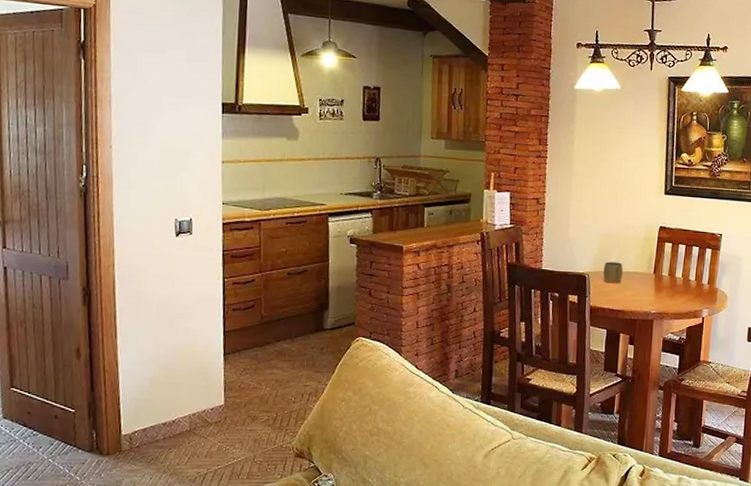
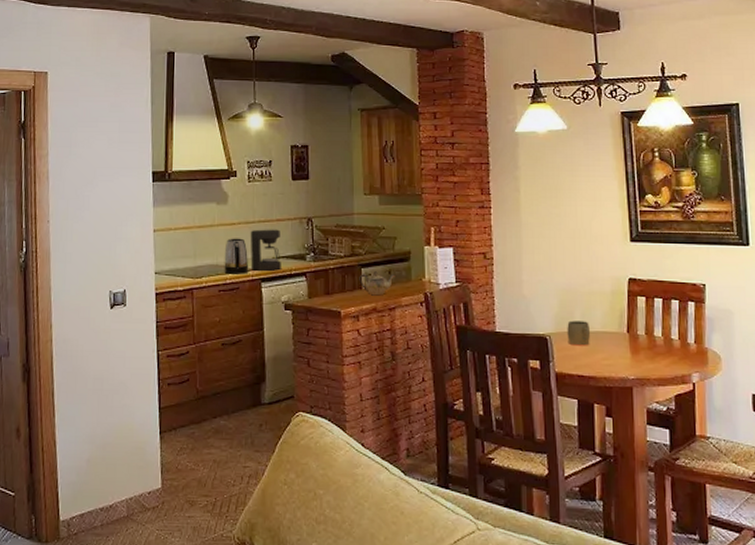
kettle: none [292,173,317,208] -> present [224,238,249,274]
coffee maker: none [318,166,349,207] -> present [250,229,281,272]
teapot: none [422,211,457,234] -> present [359,271,397,296]

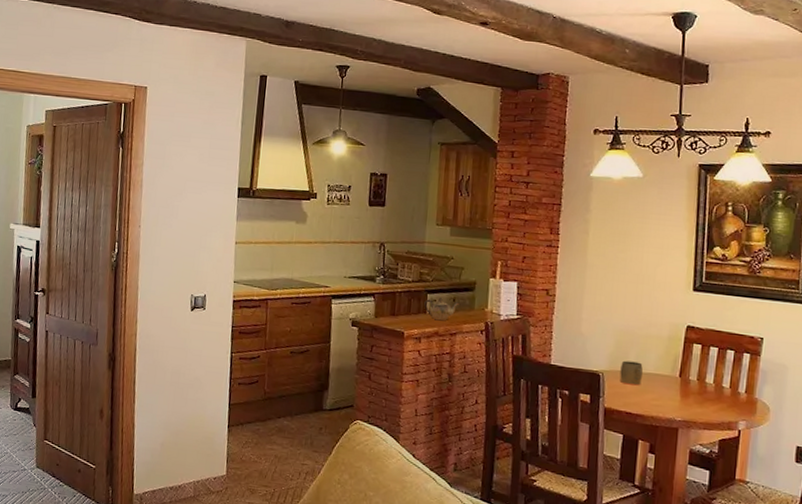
kettle: present [224,238,249,274] -> none [298,255,322,290]
coffee maker: present [250,229,281,272] -> none [323,249,354,290]

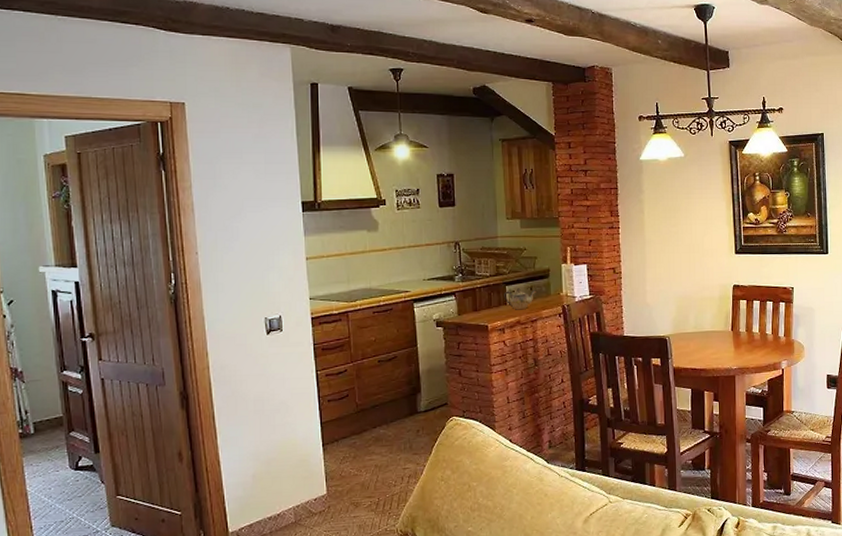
mug: present [619,360,643,386] -> none [683,323,702,344]

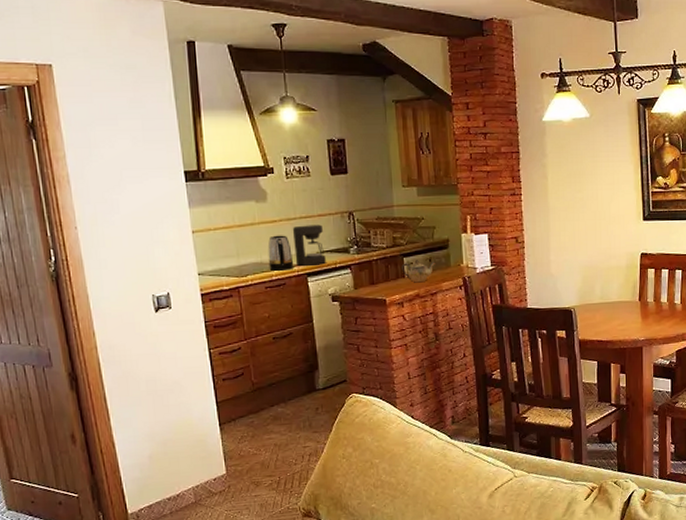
kettle: none [377,263,401,297] -> present [267,235,294,271]
coffee maker: none [401,253,432,293] -> present [292,224,326,267]

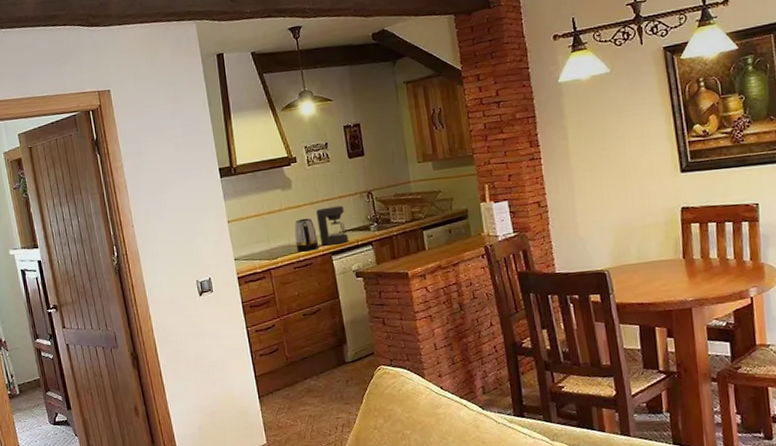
teapot: present [402,260,437,283] -> none [422,232,457,255]

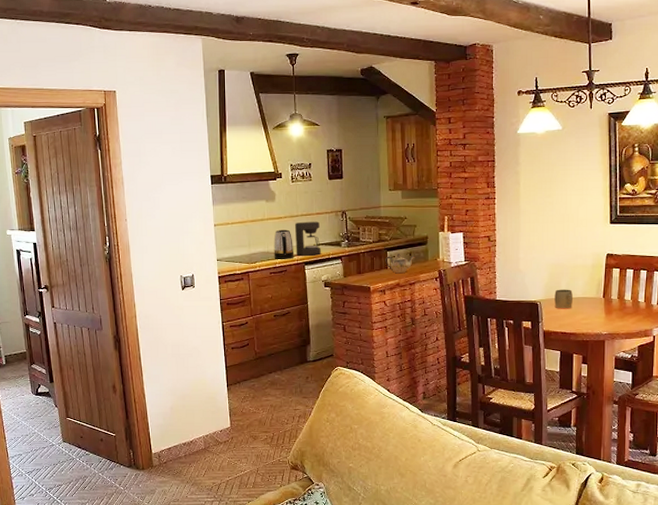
teapot: none [422,232,457,255] -> present [385,254,416,274]
mug: none [624,252,648,277] -> present [554,289,573,309]

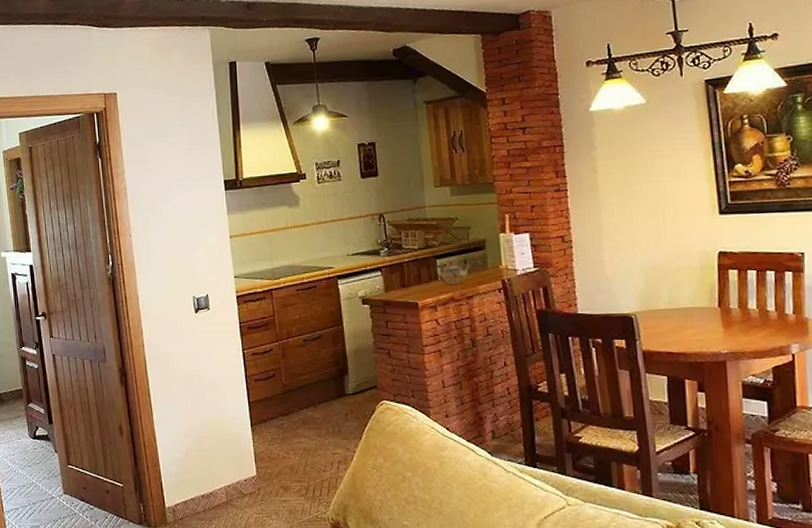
kettle: present [273,229,295,259] -> none [299,238,325,274]
coffee maker: present [294,221,321,257] -> none [323,227,356,270]
mug: present [554,289,573,309] -> none [653,298,679,323]

